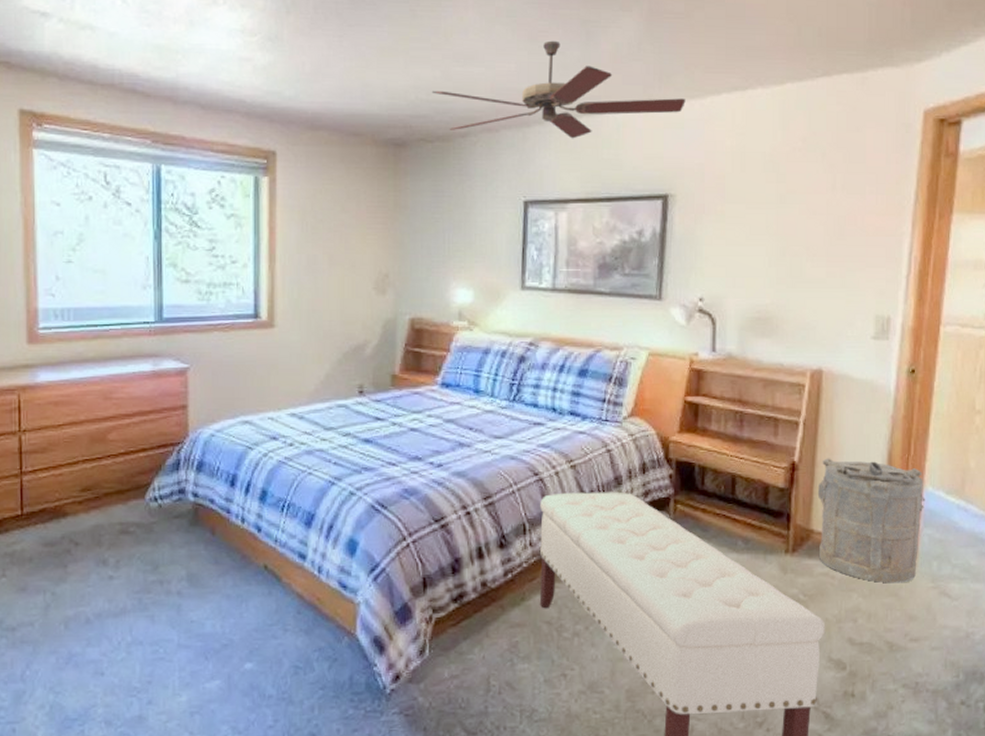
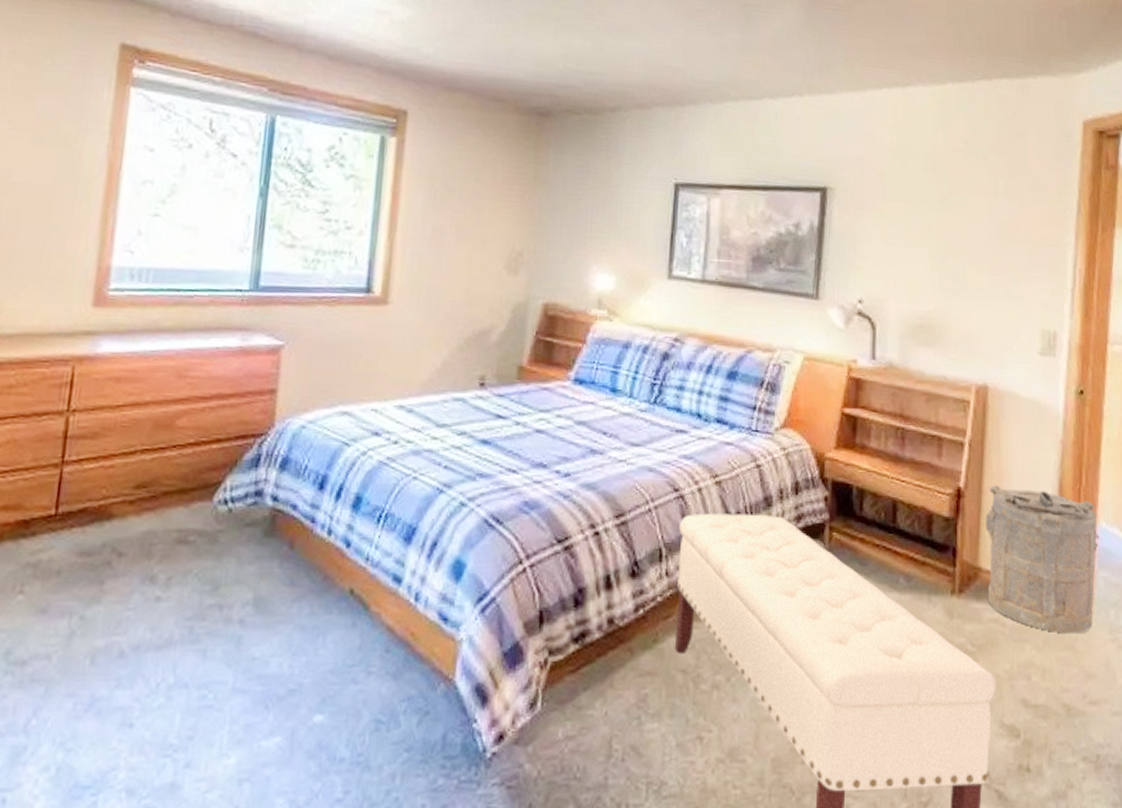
ceiling fan: present [431,40,686,139] -> none [581,20,846,123]

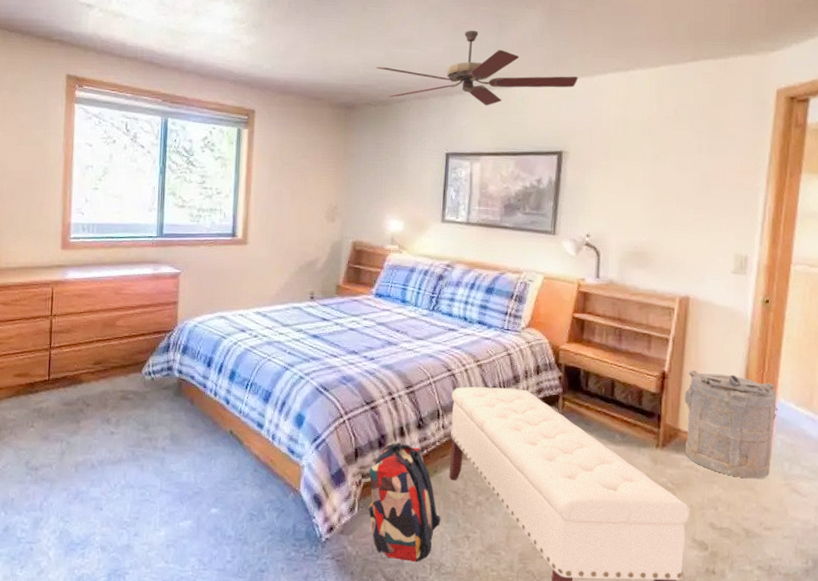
backpack: none [557,599,663,783] -> present [368,442,441,563]
ceiling fan: none [581,20,846,123] -> present [376,30,578,106]

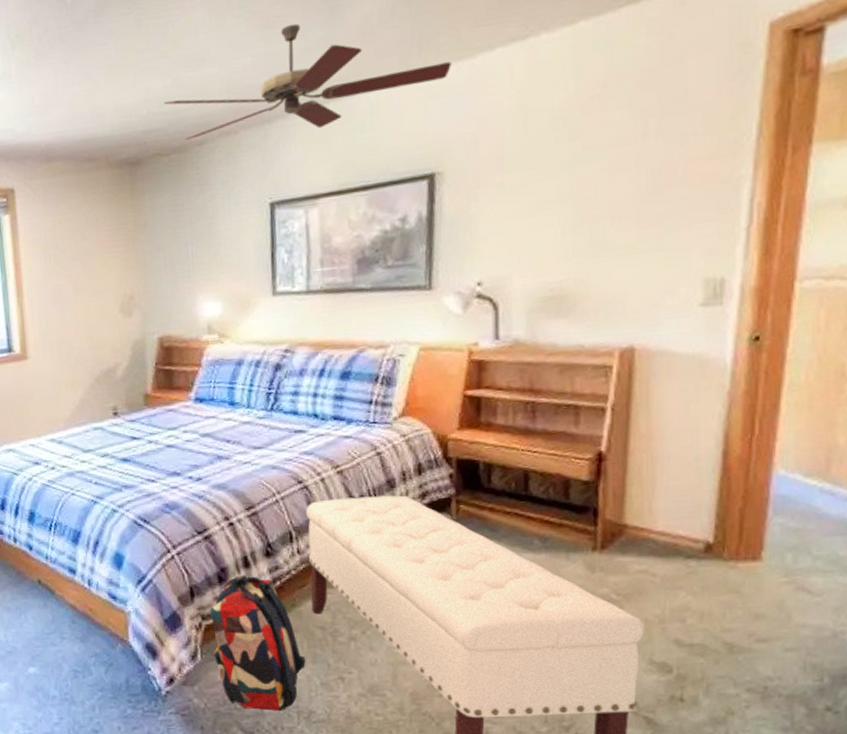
laundry hamper: present [684,370,778,479] -> none [631,445,776,580]

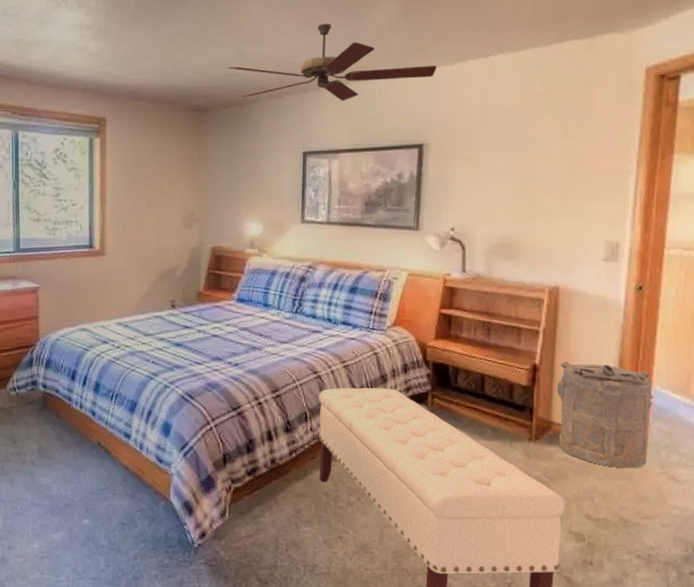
backpack: present [209,575,306,712] -> none [238,447,313,565]
laundry hamper: none [631,445,776,580] -> present [556,361,654,469]

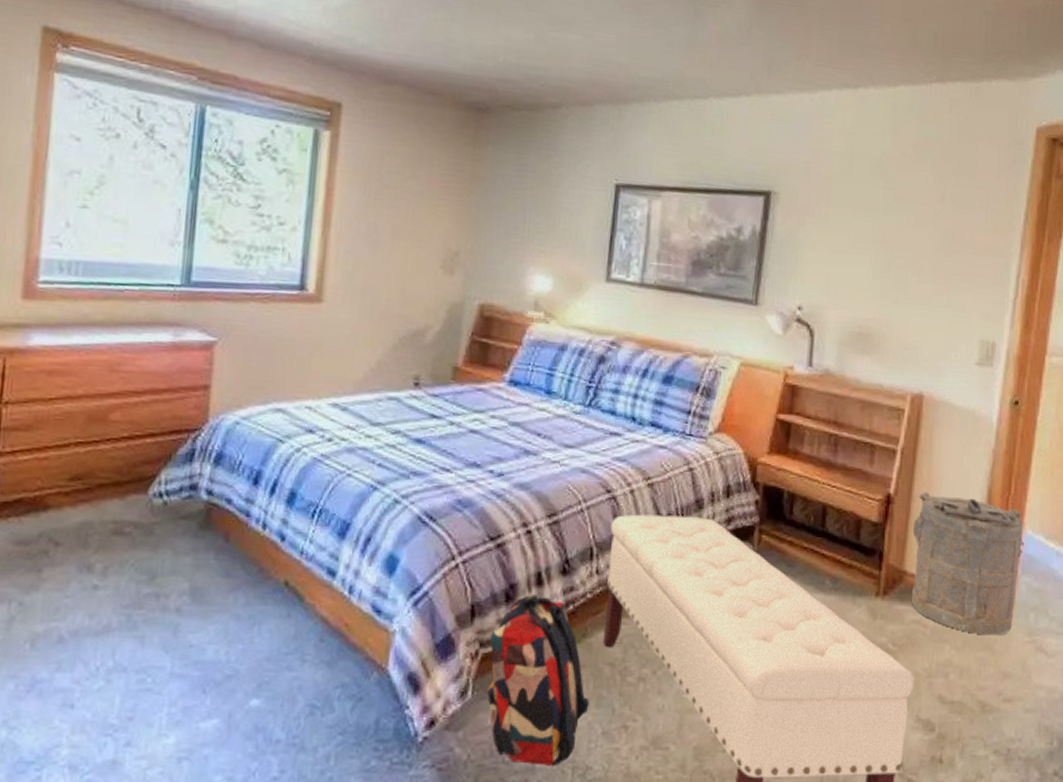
ceiling fan: present [227,23,437,101] -> none [522,14,795,122]
backpack: none [238,447,313,565] -> present [487,595,590,767]

